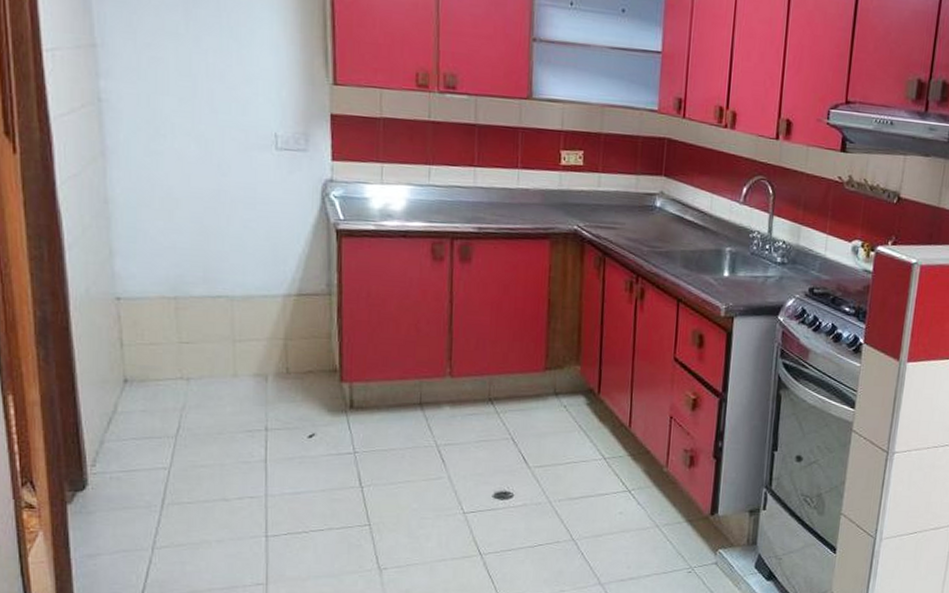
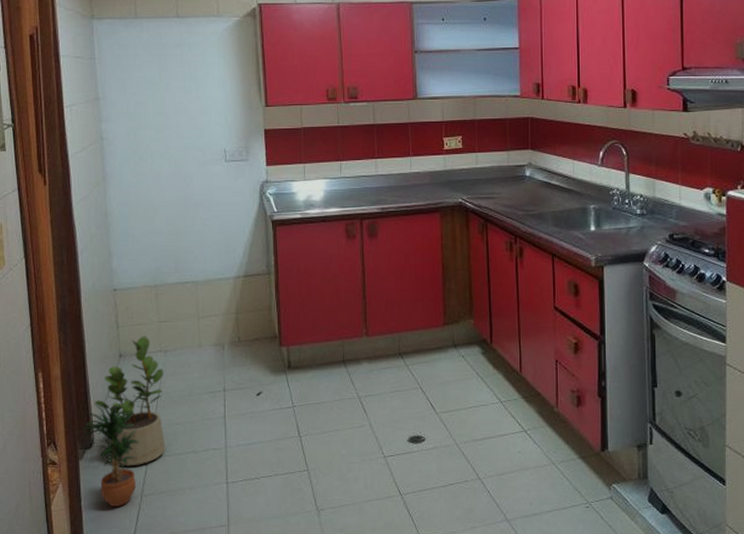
potted plant: none [71,436,150,560] -> present [82,402,139,506]
potted plant: none [88,358,186,514] -> present [94,336,165,466]

